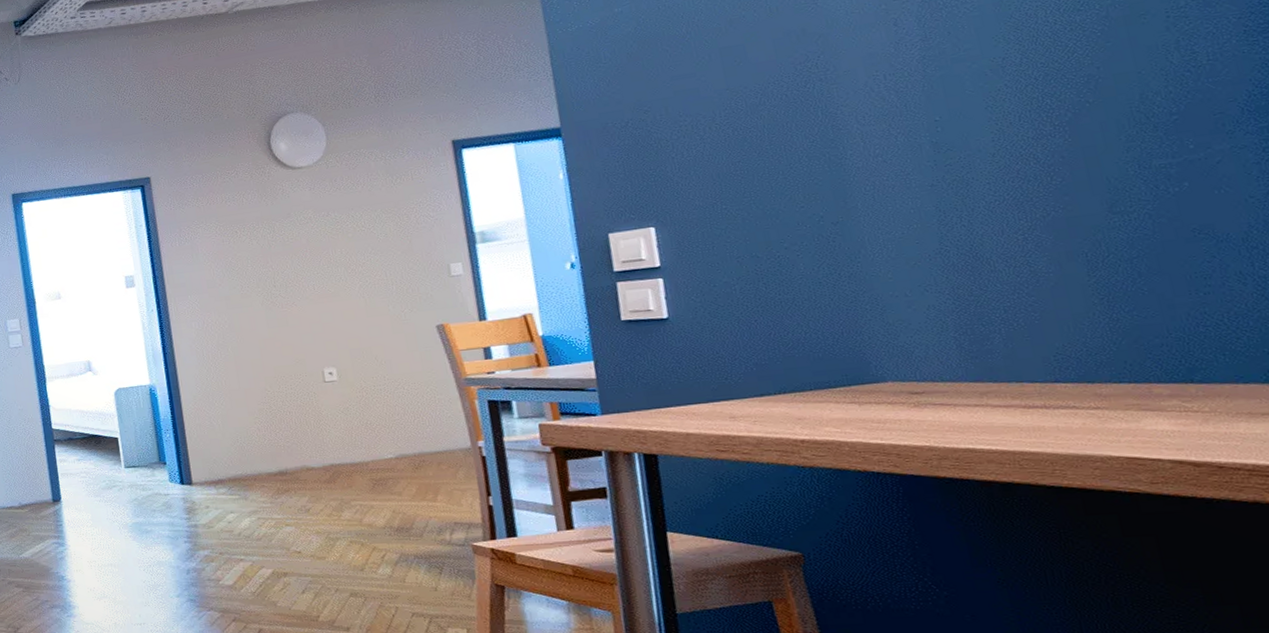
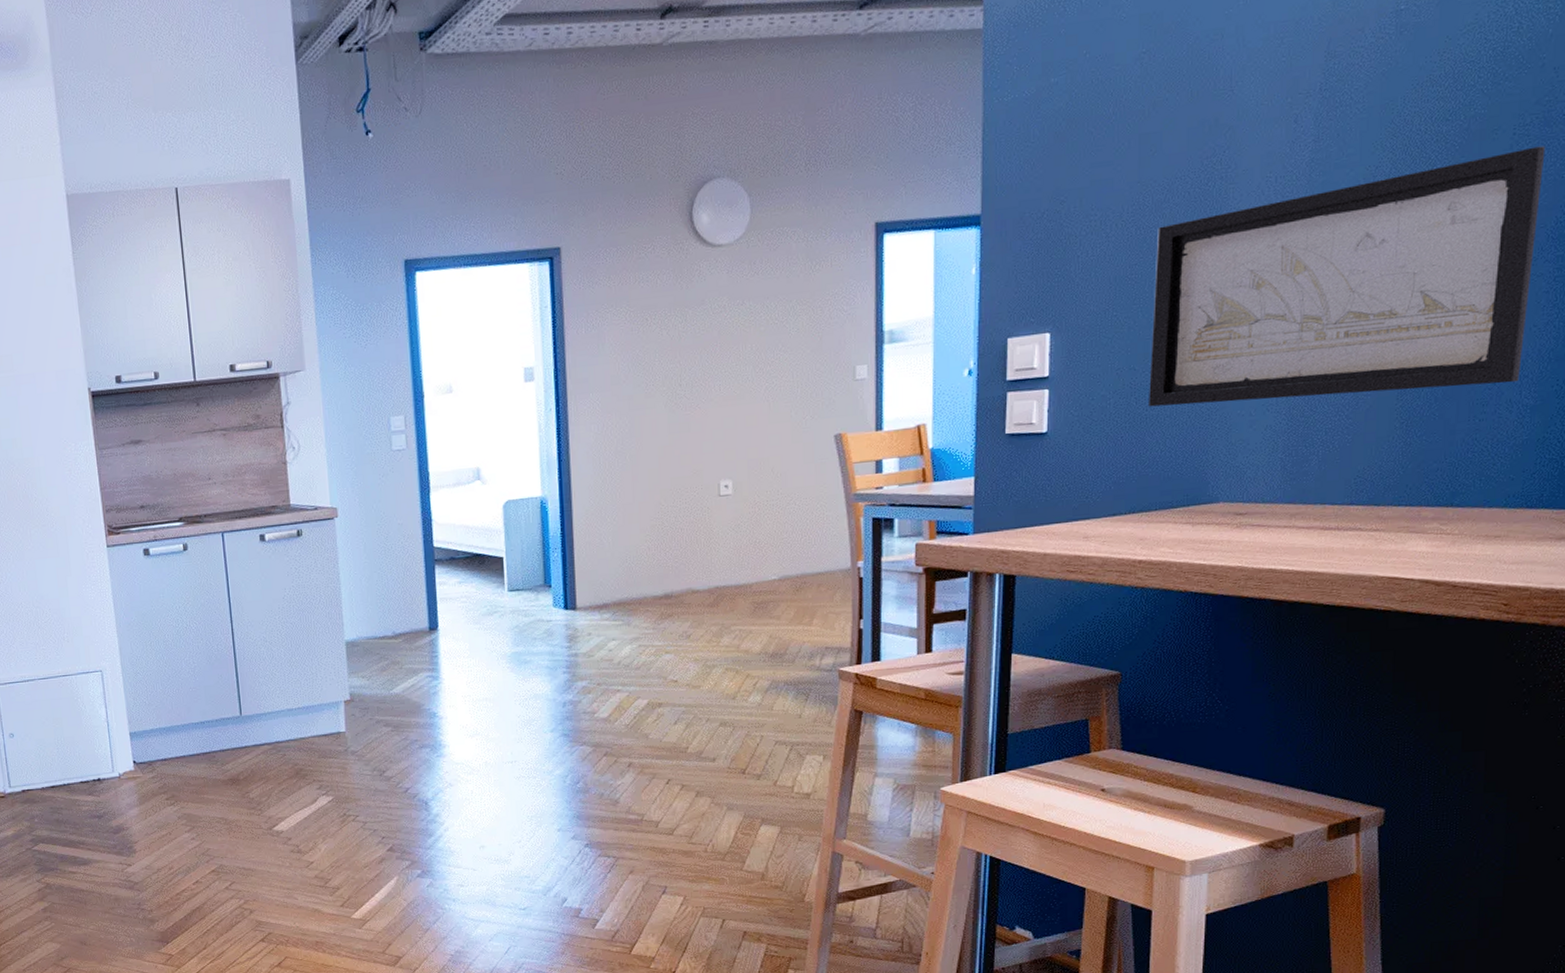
wall art: none [757,24,1247,292] -> present [1149,145,1546,407]

